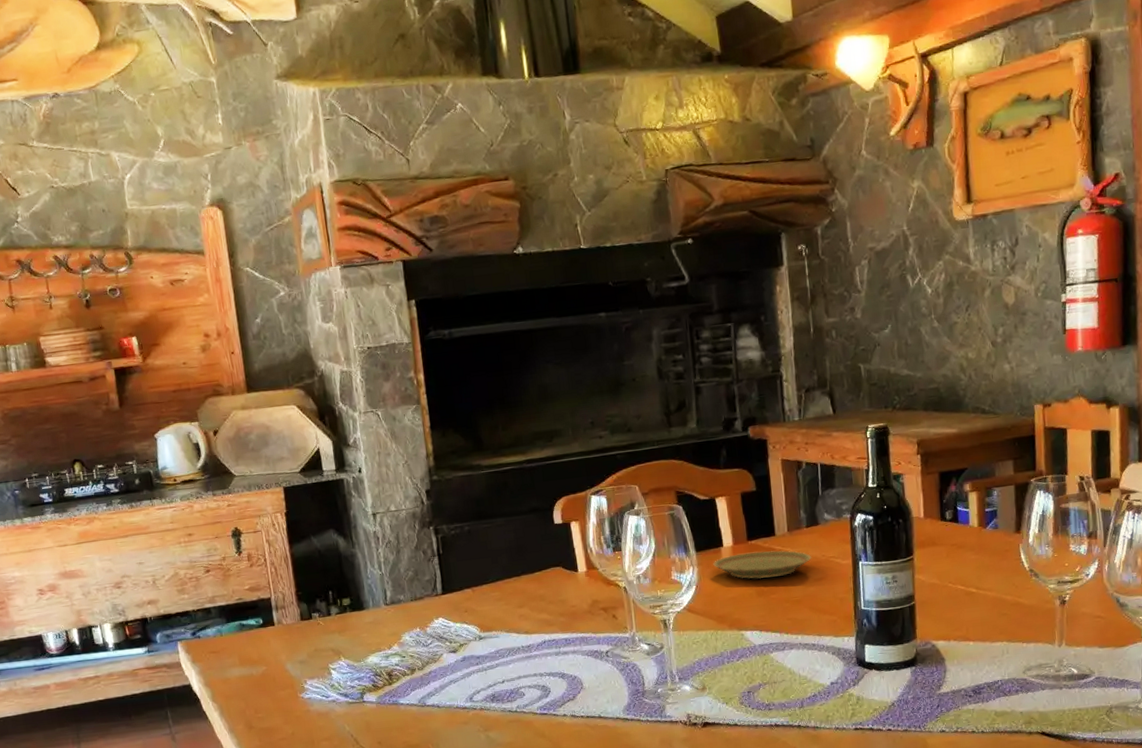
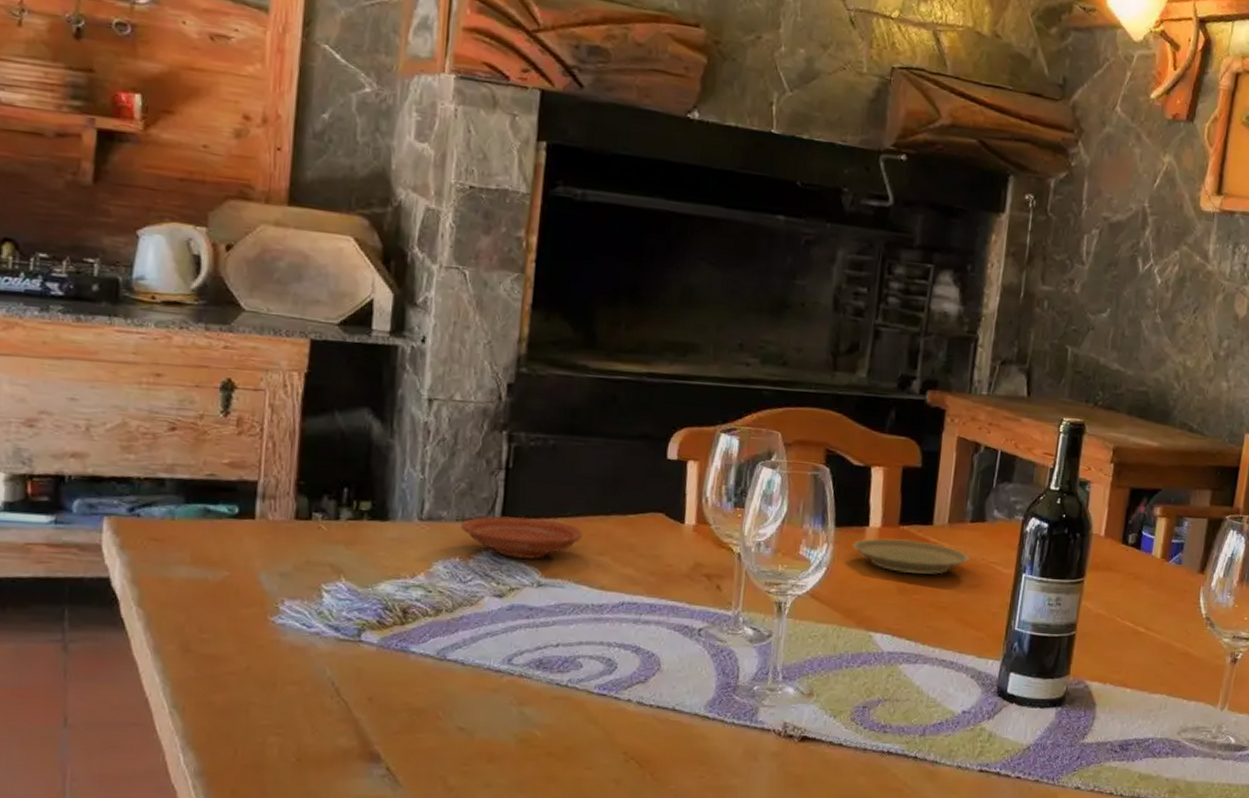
plate: none [415,588,505,622] -> present [461,515,583,560]

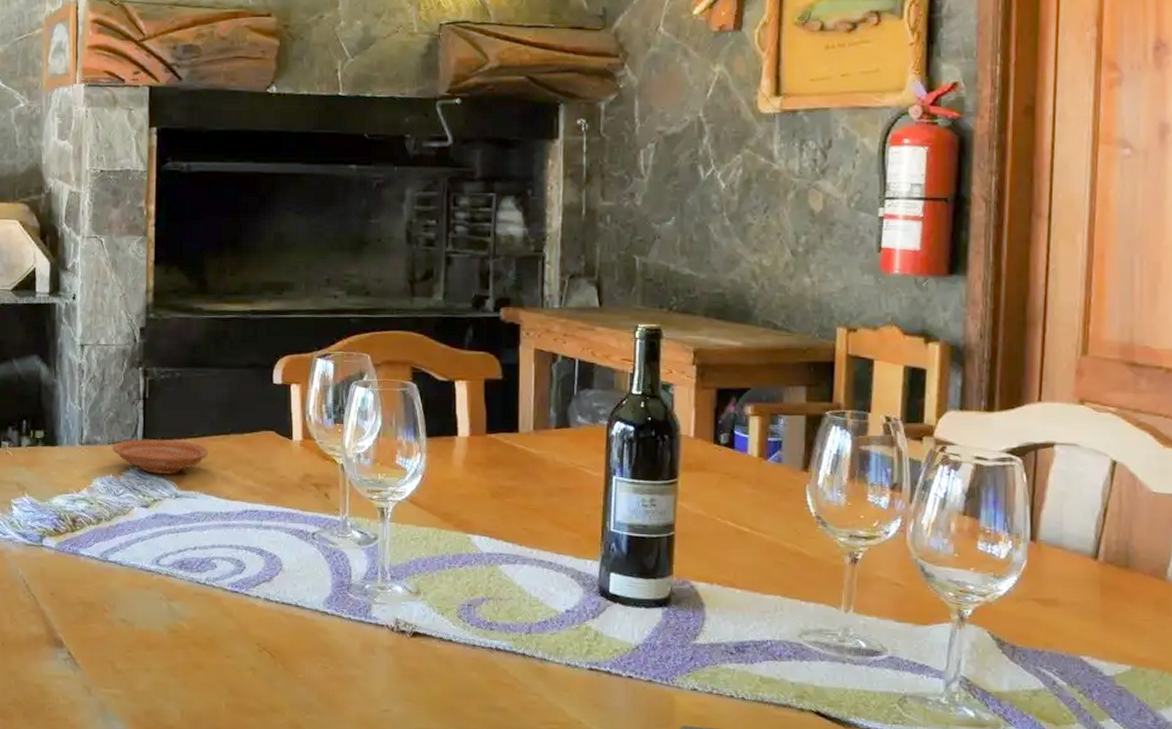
plate: present [852,538,971,574] -> none [444,446,559,479]

